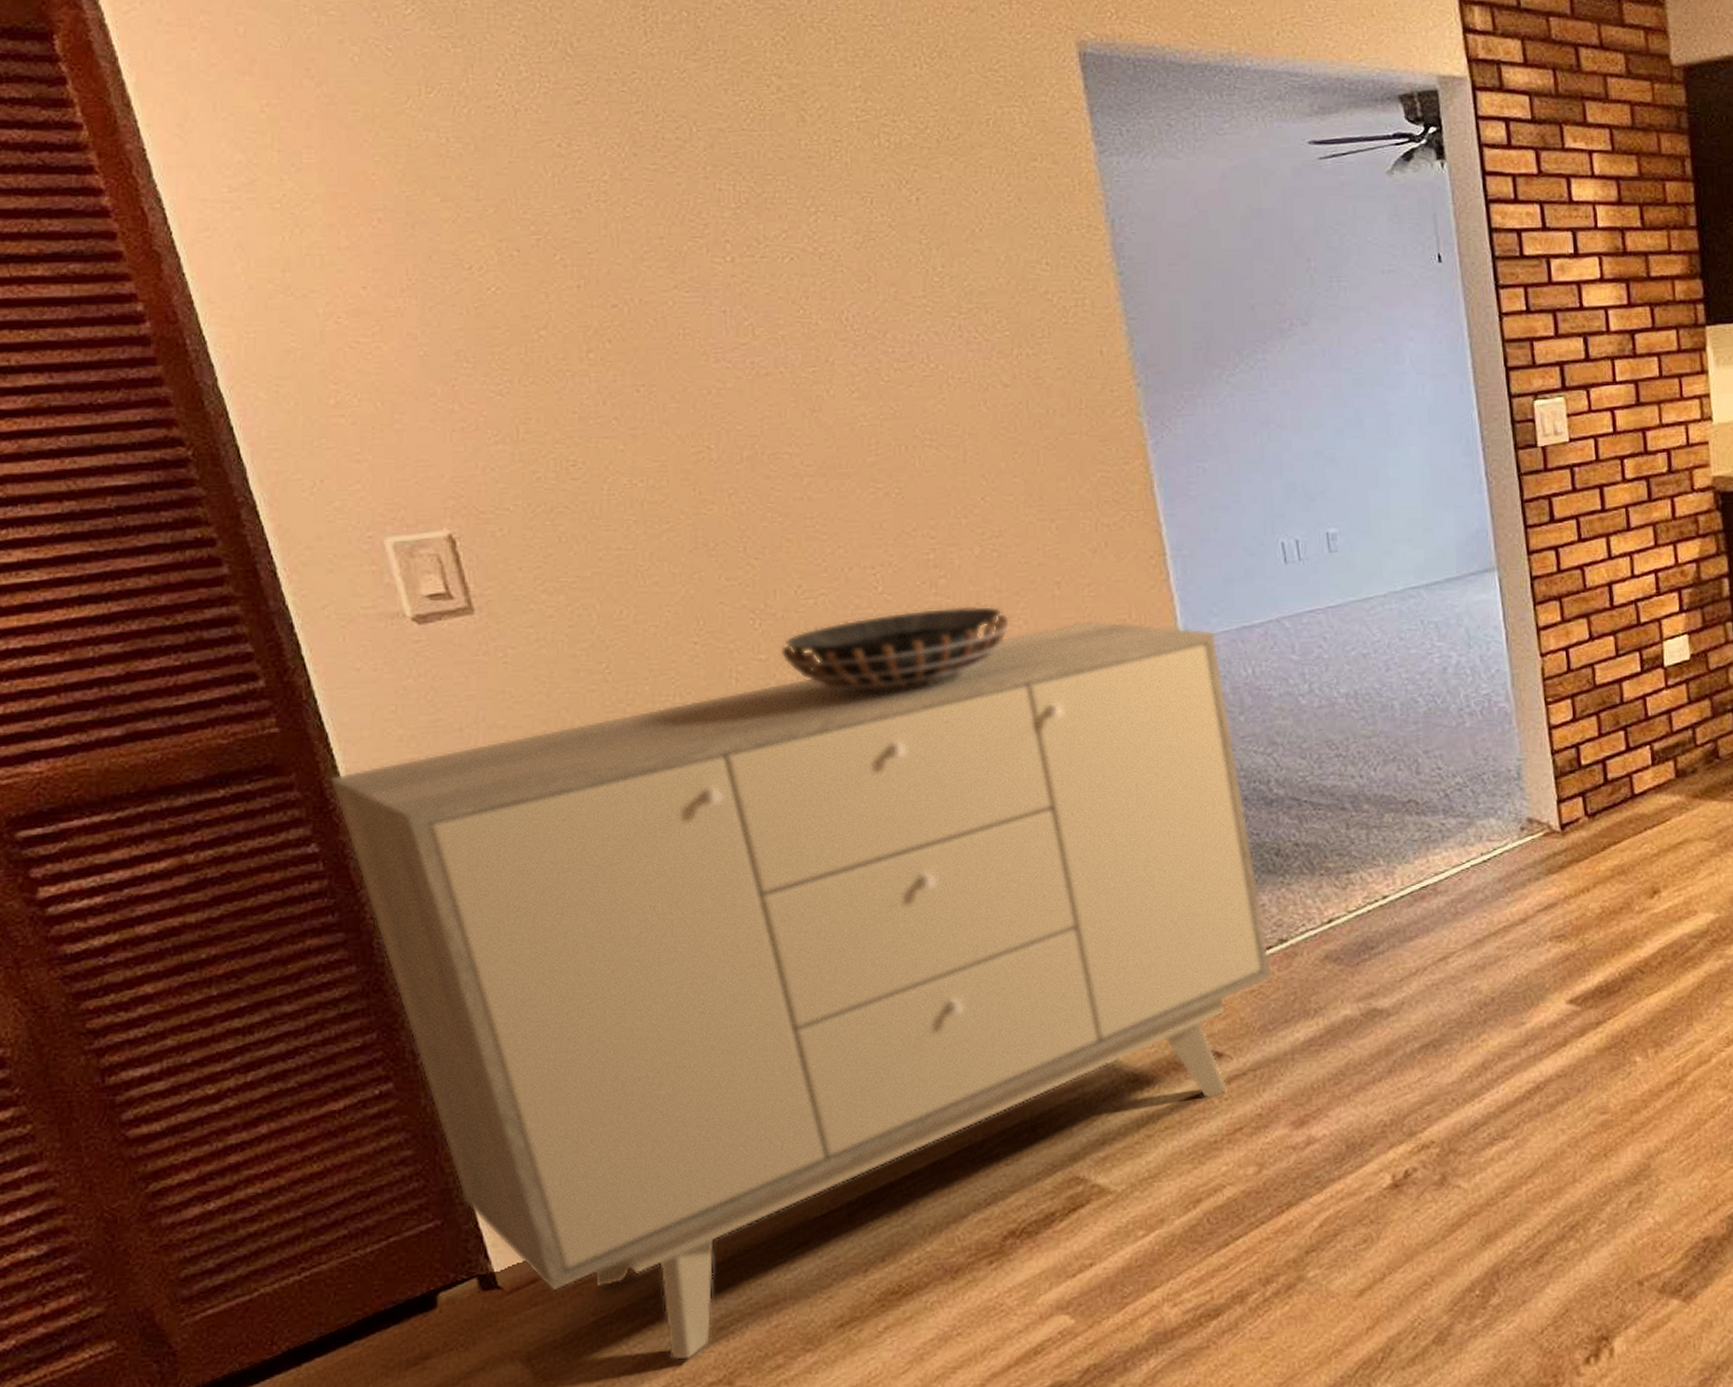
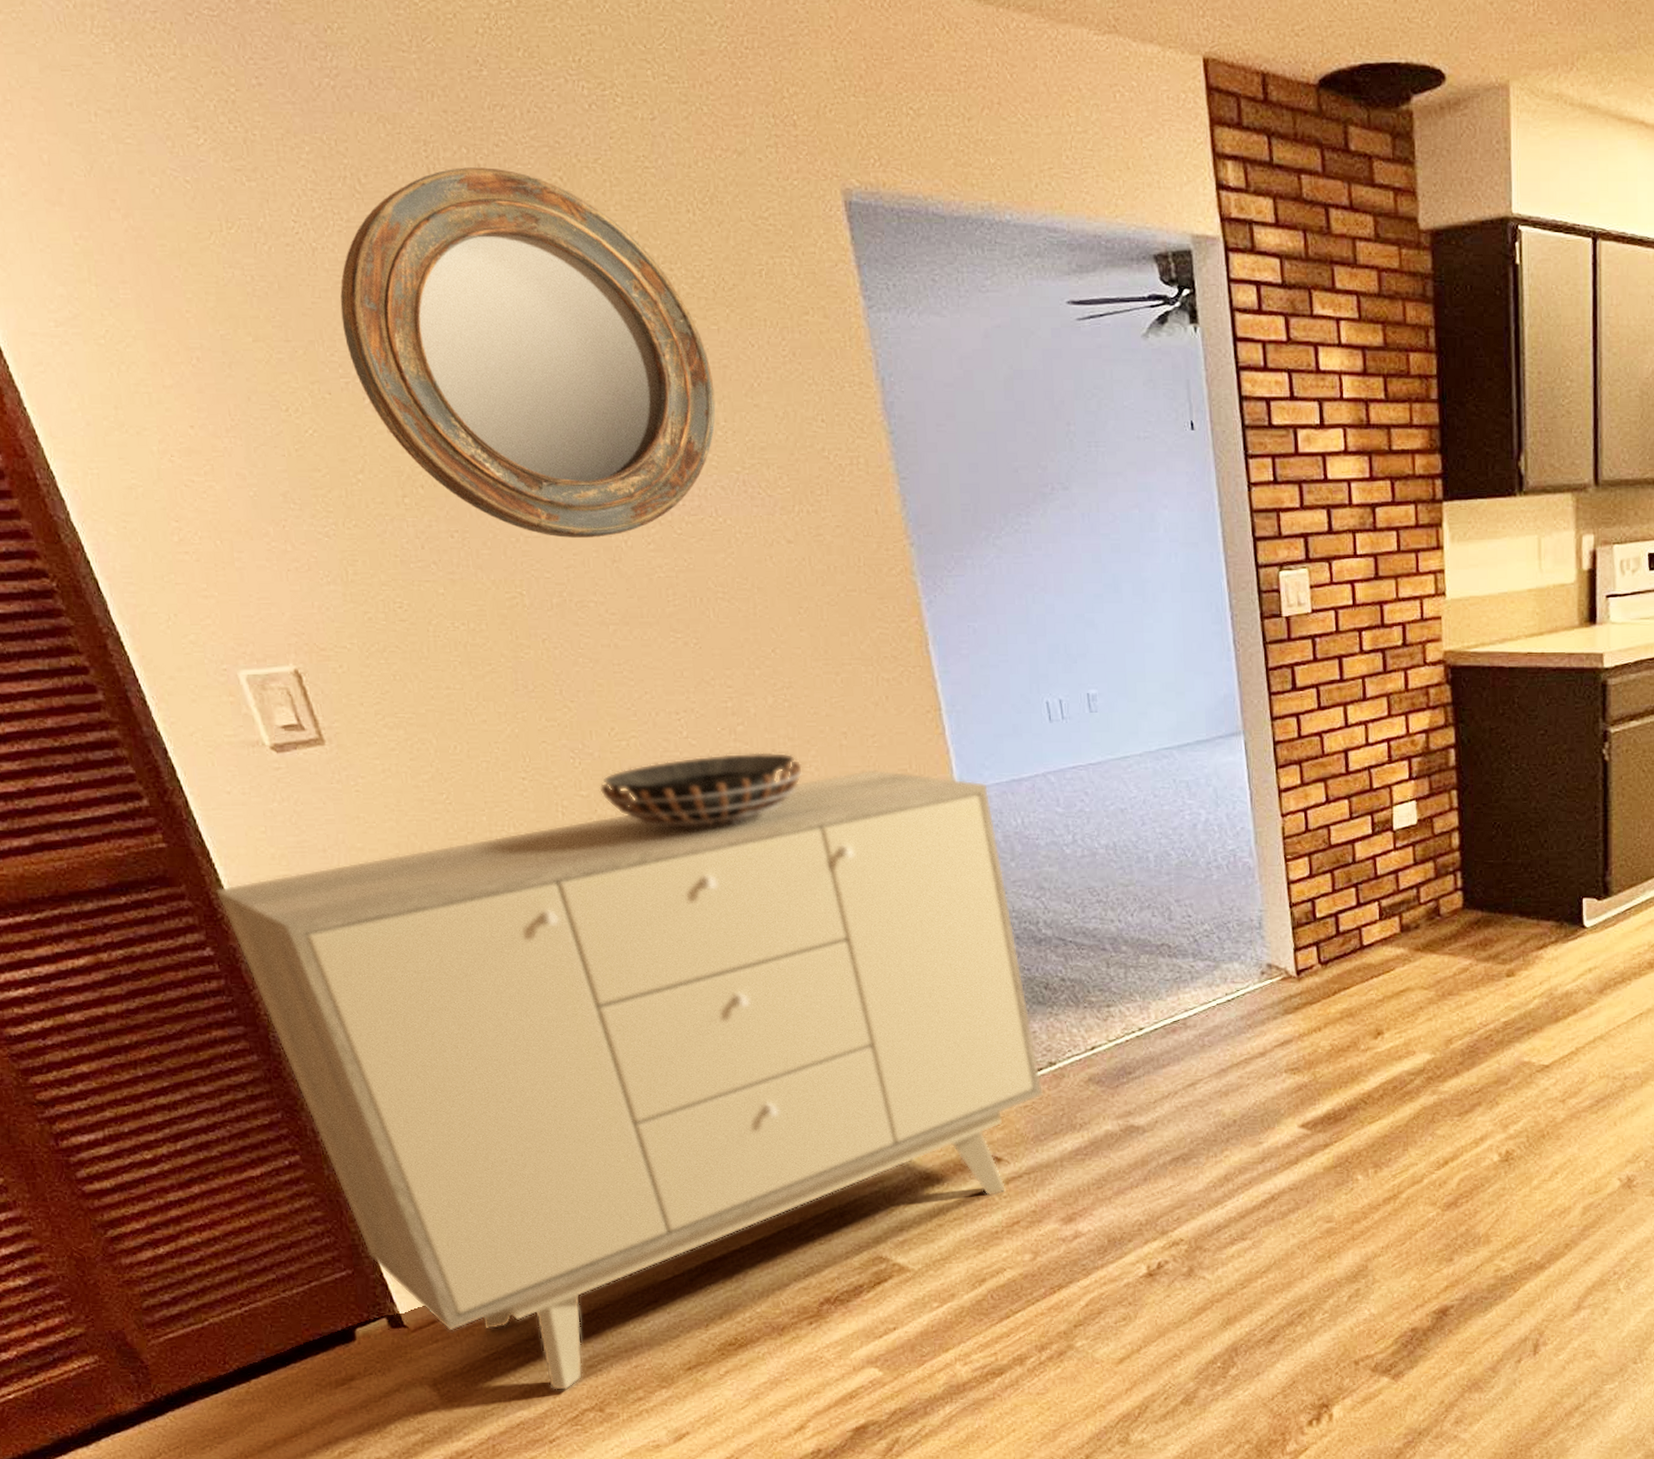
home mirror: none [539,29,933,389] -> present [340,167,716,538]

